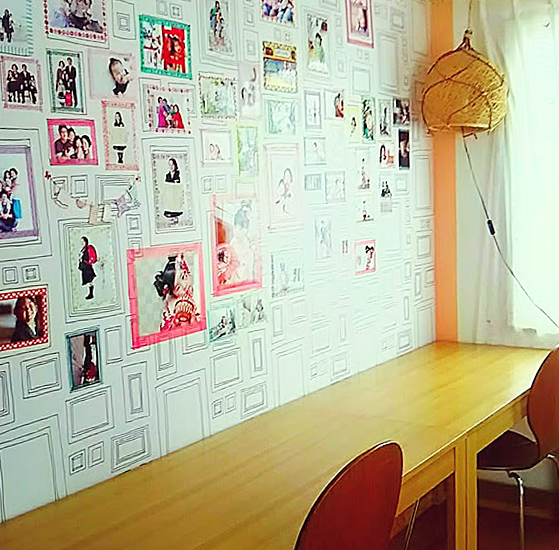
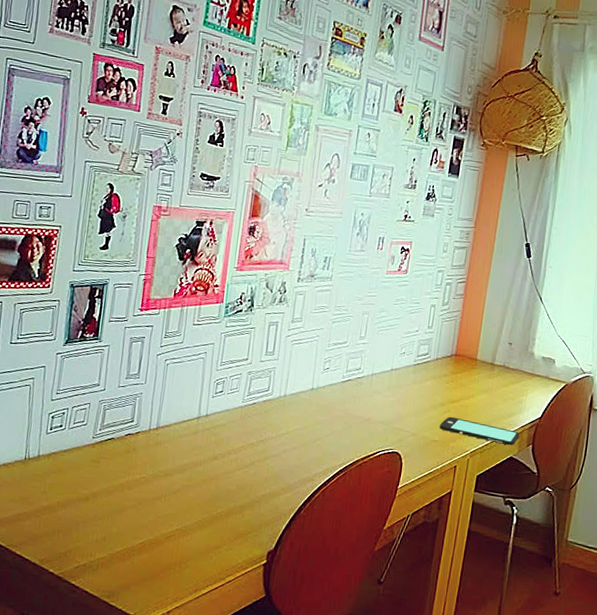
tablet: none [432,401,513,420] -> present [440,416,520,446]

